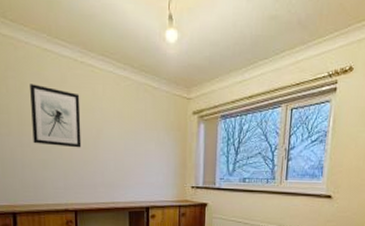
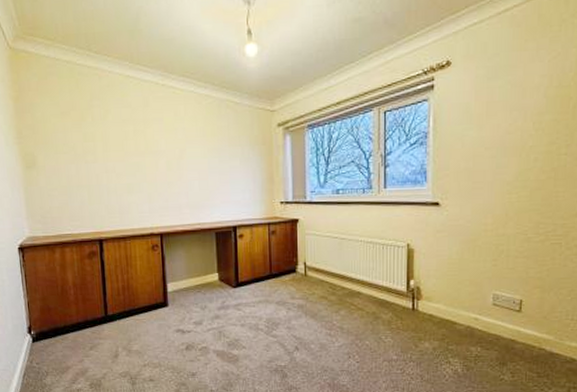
wall art: present [30,84,82,148] -> none [114,110,165,170]

